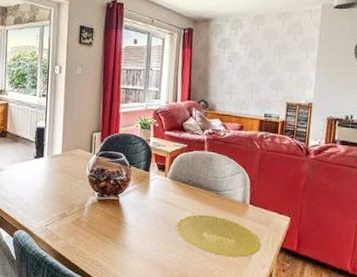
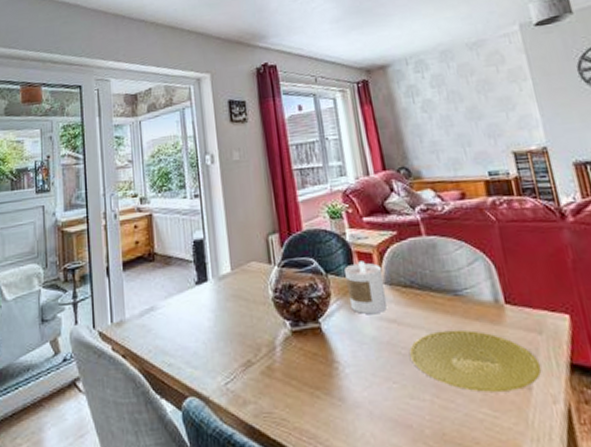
candle: none [142,161,171,197] -> present [344,261,388,315]

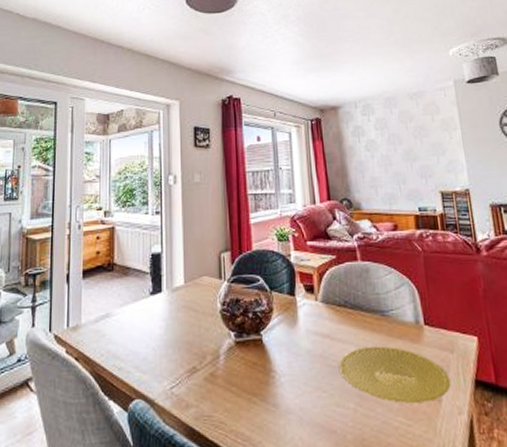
candle: present [344,261,388,315] -> none [287,280,323,330]

